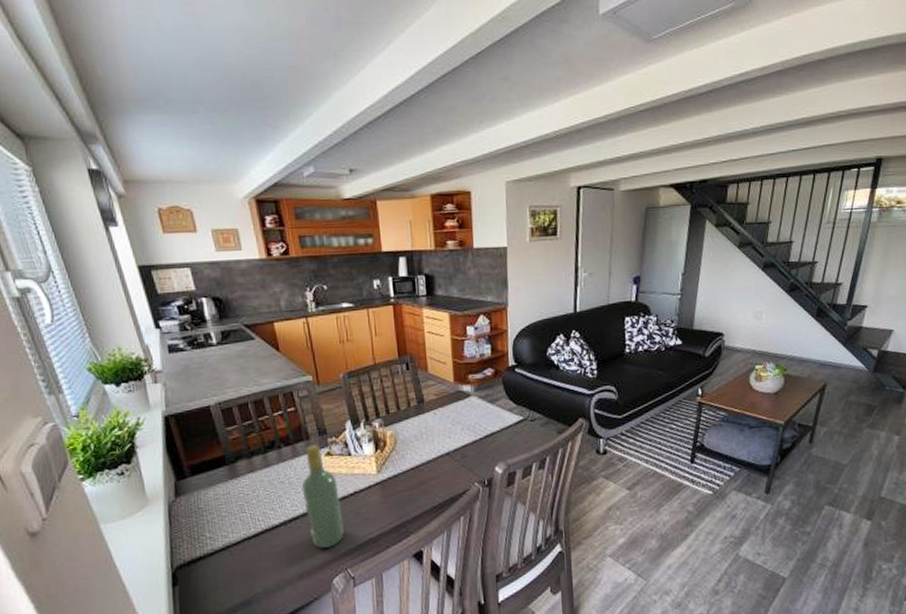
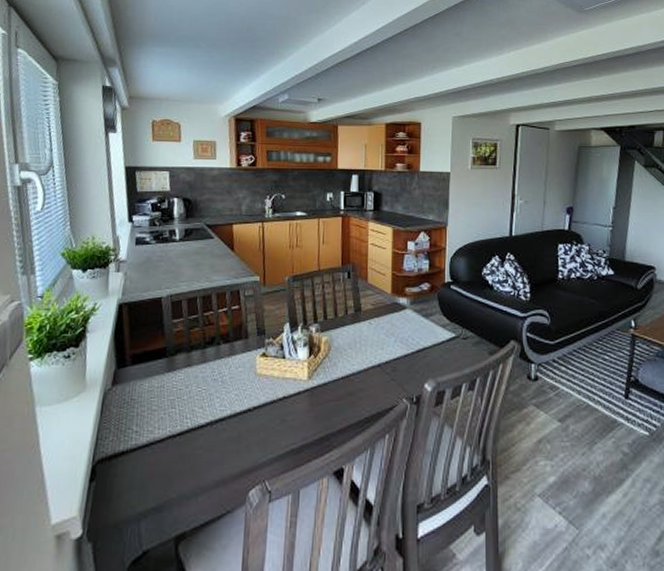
wine bottle: present [301,445,344,548] -> none [232,344,269,455]

